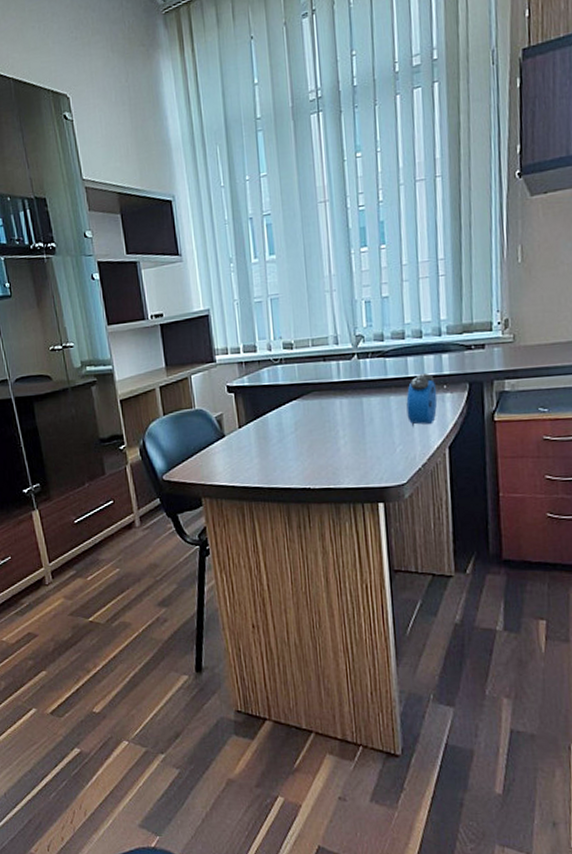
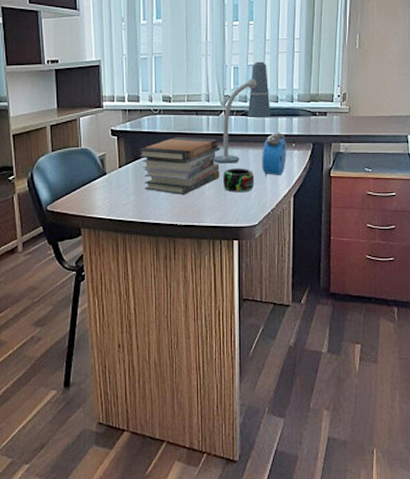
book stack: none [259,386,357,455] -> present [138,137,221,196]
desk lamp: none [348,291,415,415] -> present [214,61,271,164]
mug: none [361,418,400,448] -> present [223,168,255,193]

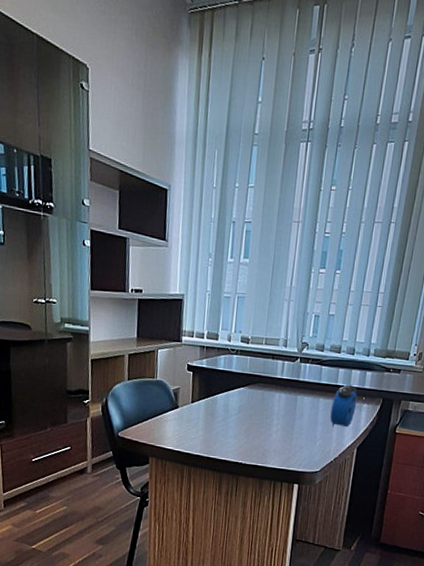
book stack: present [138,137,221,196] -> none [211,378,292,436]
desk lamp: present [214,61,271,164] -> none [284,312,348,410]
mug: present [223,168,255,193] -> none [290,414,322,440]

